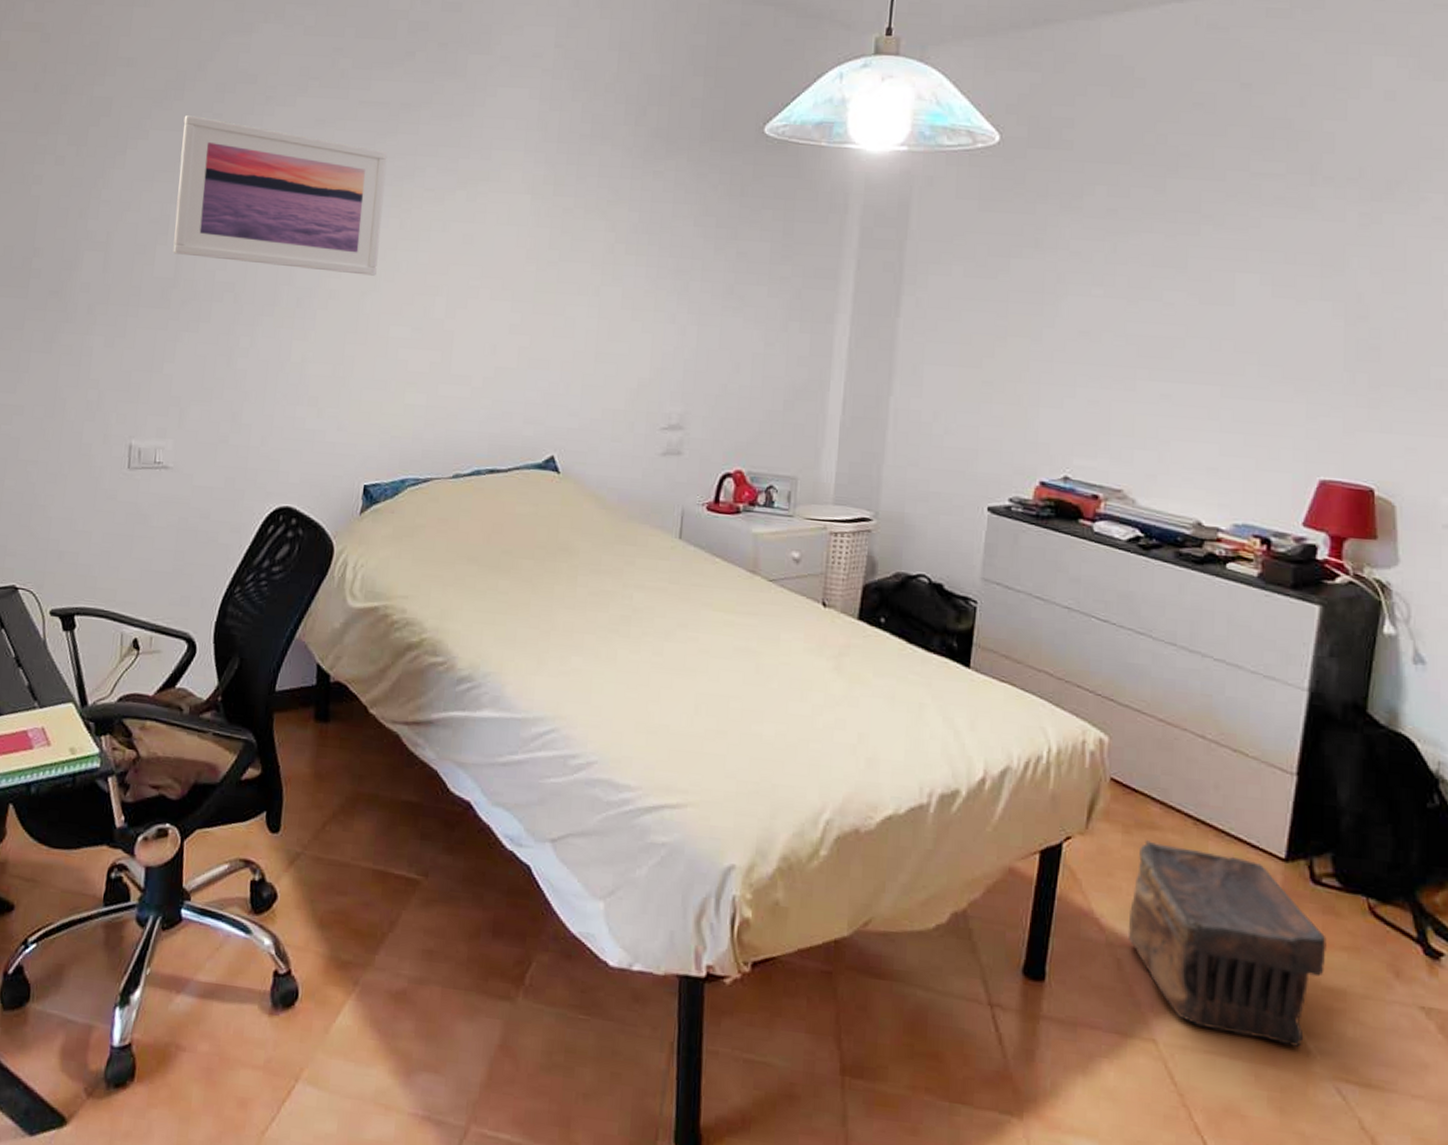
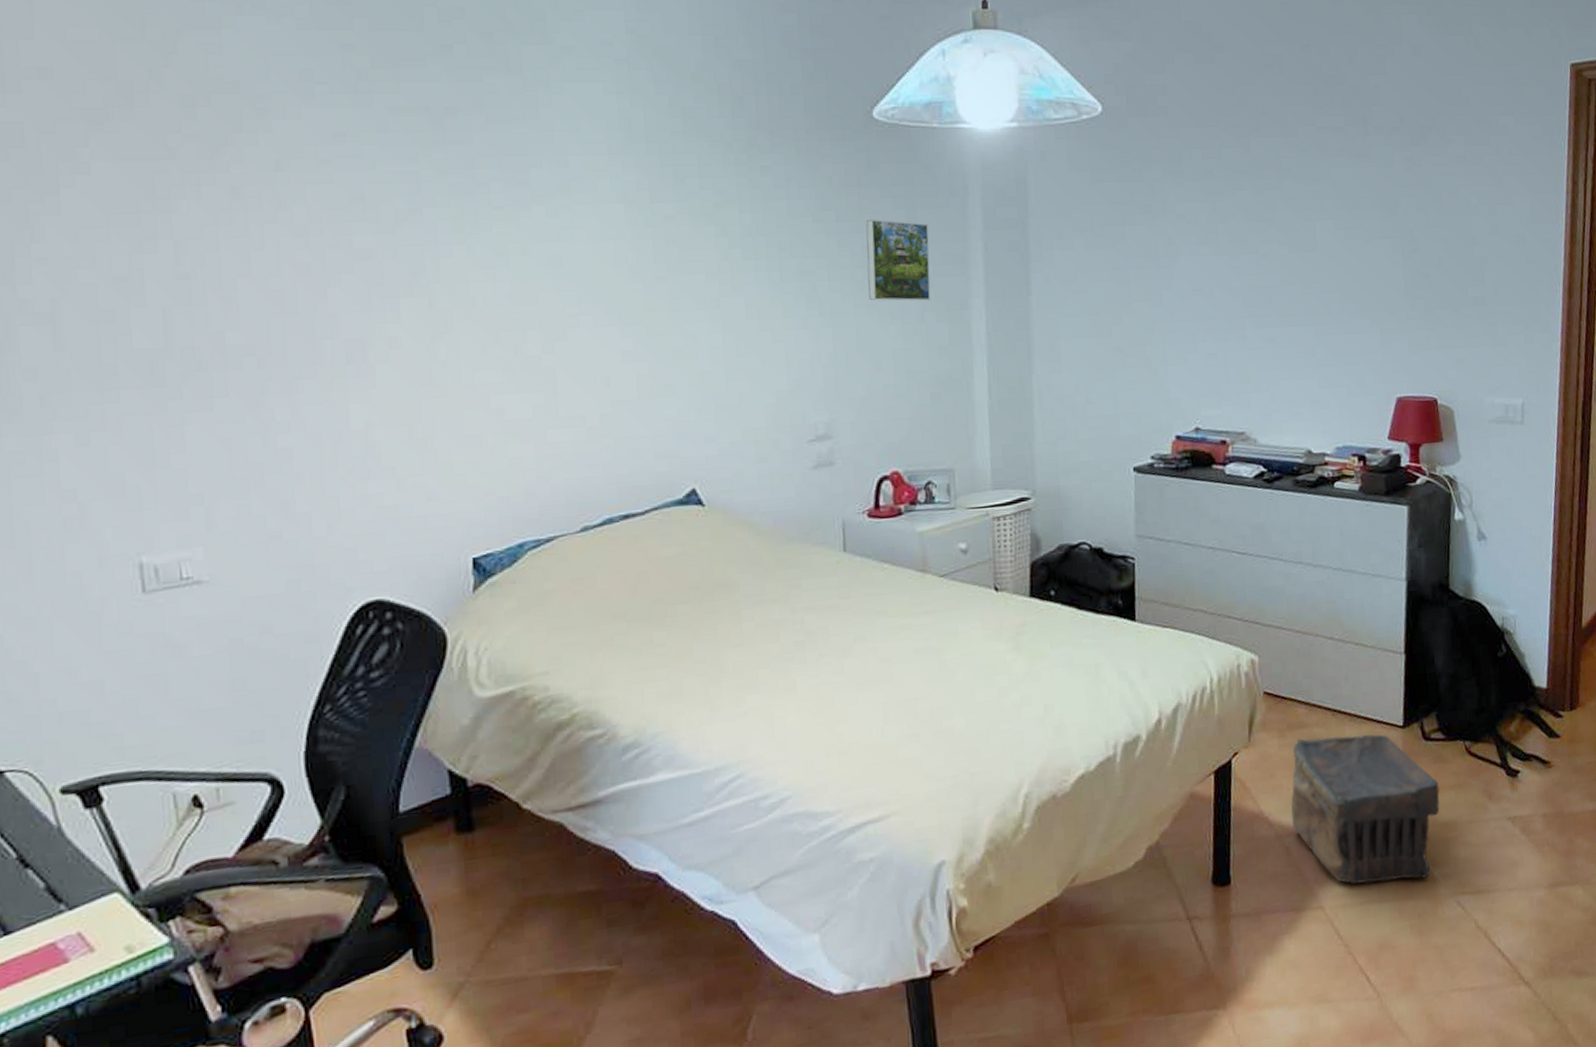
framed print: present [173,115,388,276] -> none [140,139,446,318]
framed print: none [736,227,803,311] -> present [865,219,931,301]

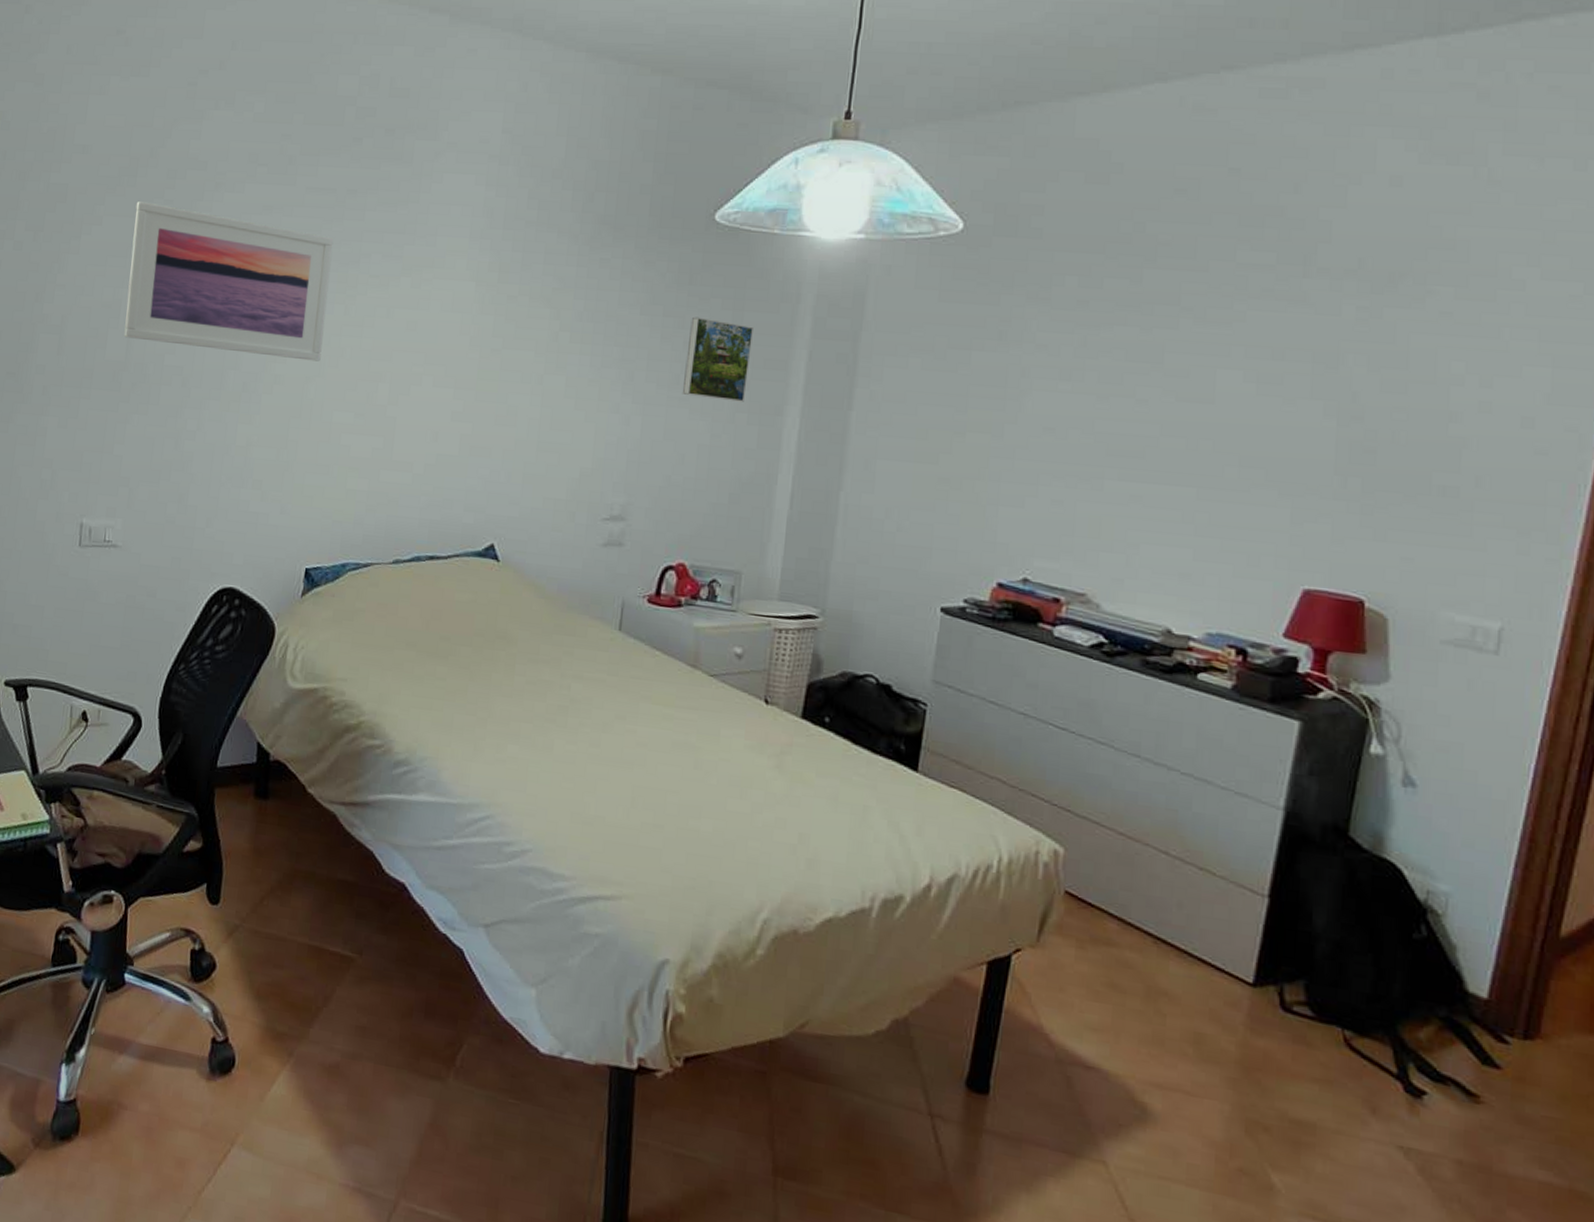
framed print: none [140,139,446,318] -> present [124,201,334,362]
pouch: present [1290,734,1440,885] -> none [1078,957,1296,1179]

